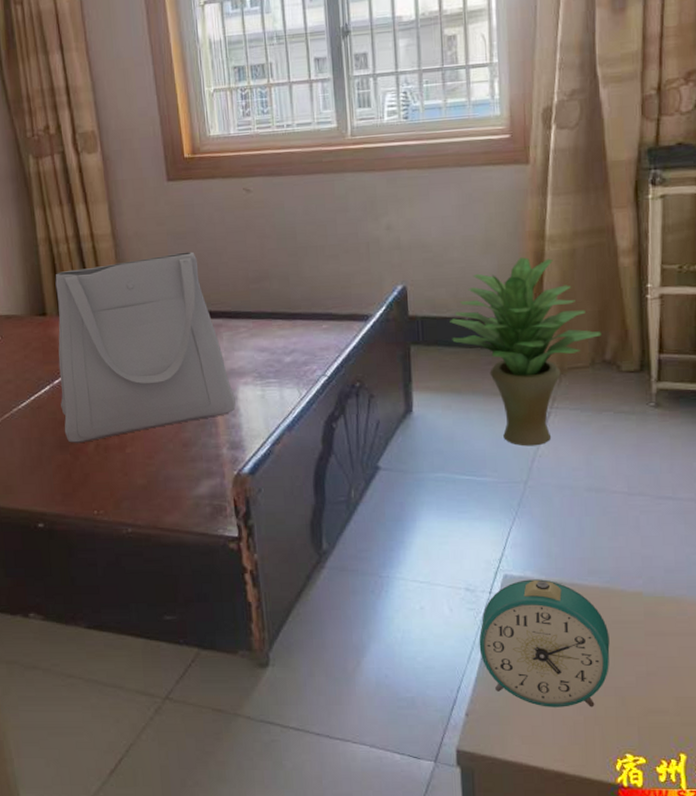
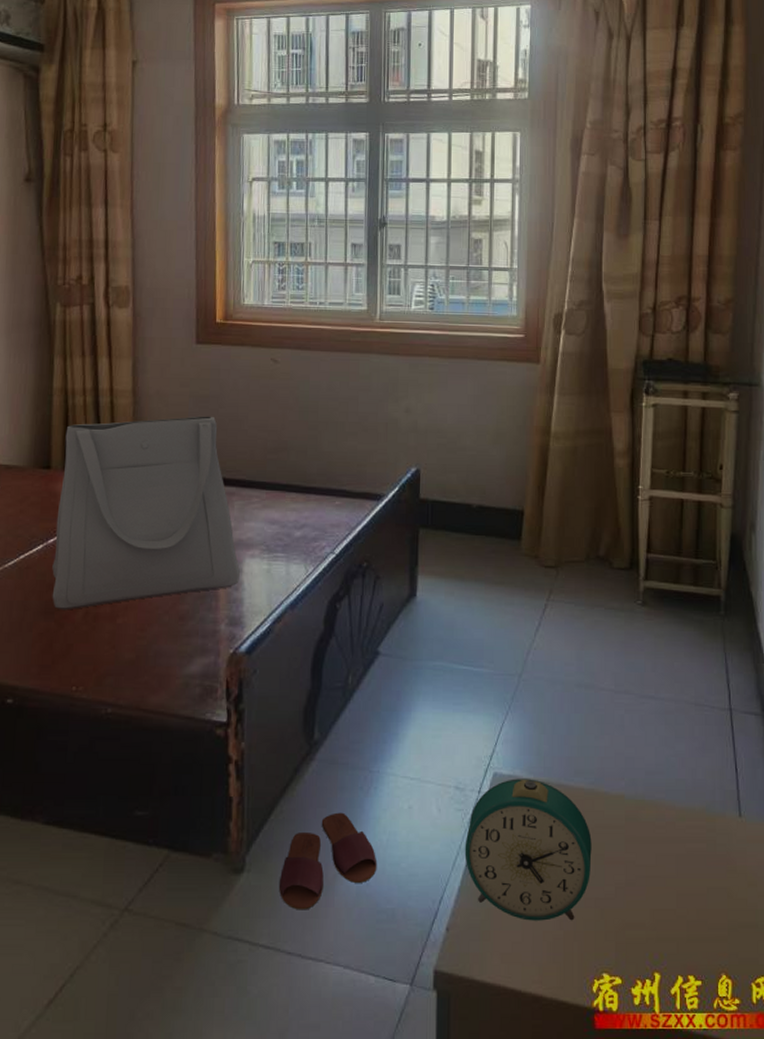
slippers: none [302,614,394,698] -> present [278,812,377,910]
potted plant: present [450,257,602,446] -> none [458,450,597,638]

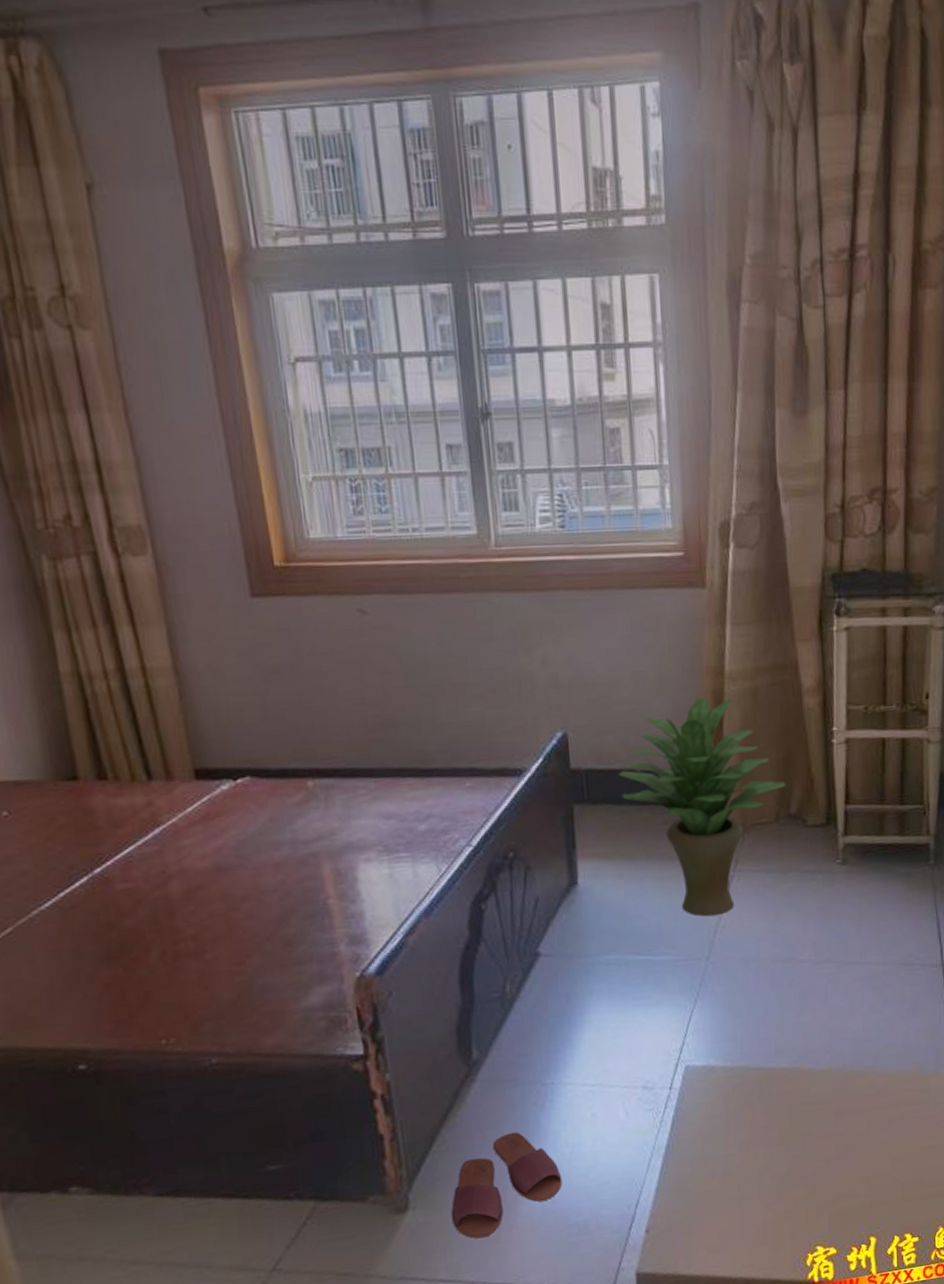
tote bag: present [52,416,240,610] -> none [90,691,356,953]
potted plant: none [458,450,597,638] -> present [619,697,786,917]
alarm clock: present [464,778,592,921] -> none [658,1066,799,1209]

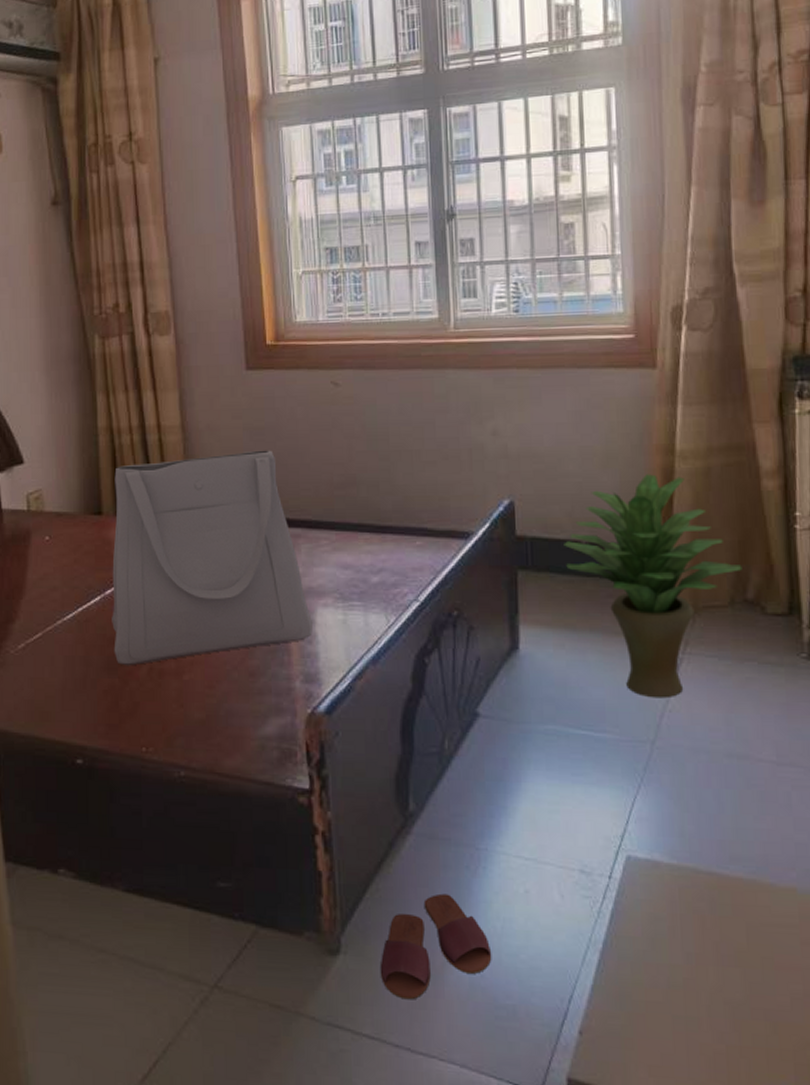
tote bag: none [90,691,356,953] -> present [112,450,313,666]

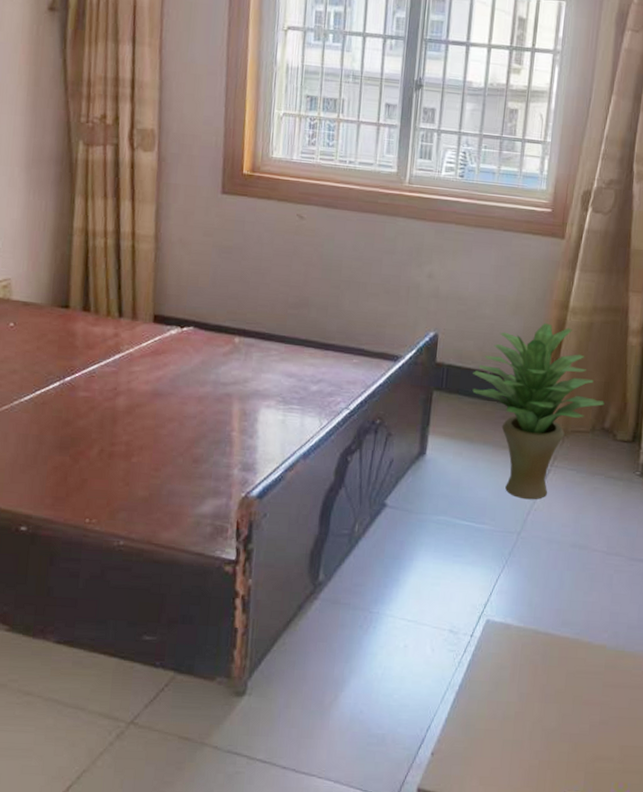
tote bag: present [112,450,313,666] -> none [67,265,255,447]
slippers: present [380,893,492,1000] -> none [277,647,372,731]

